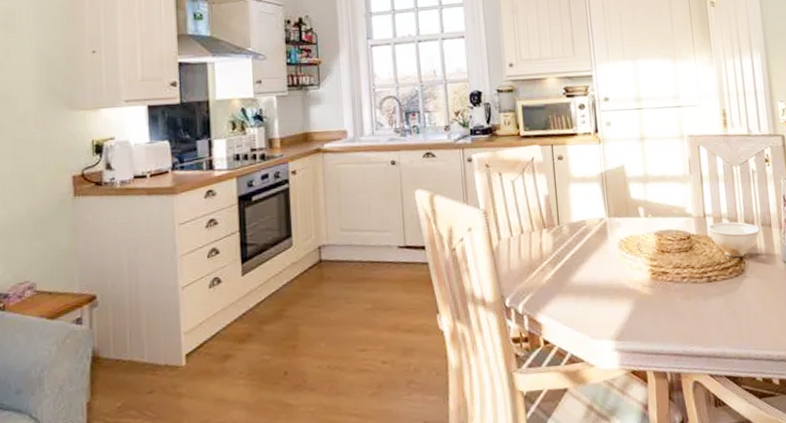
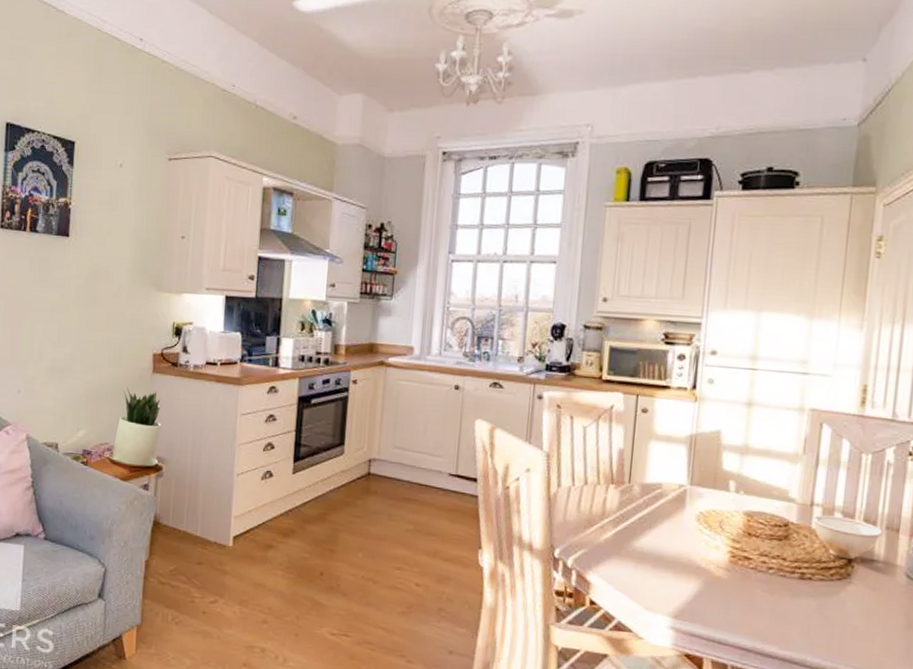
planter: none [28,215,91,302] -> present [107,387,162,468]

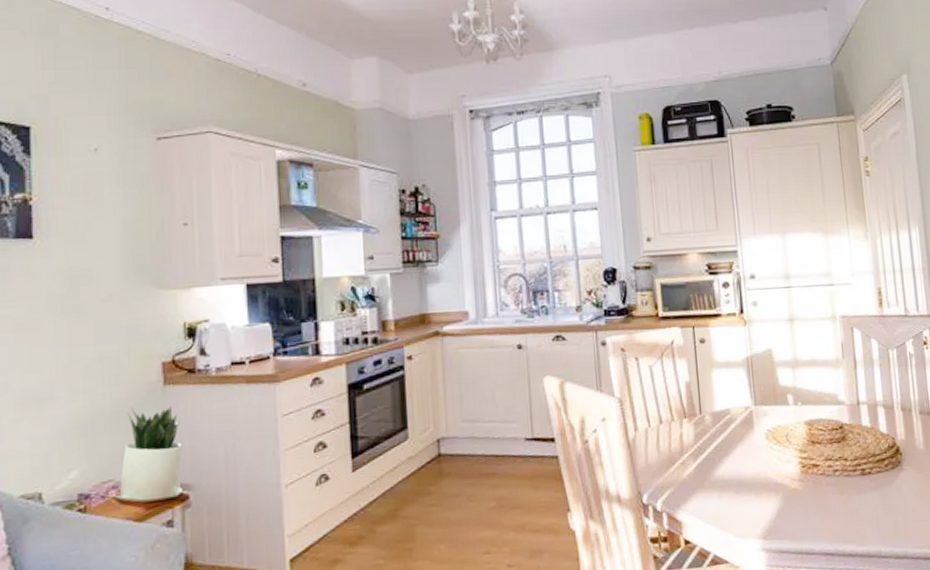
bowl: present [813,514,883,560] -> none [861,410,918,449]

